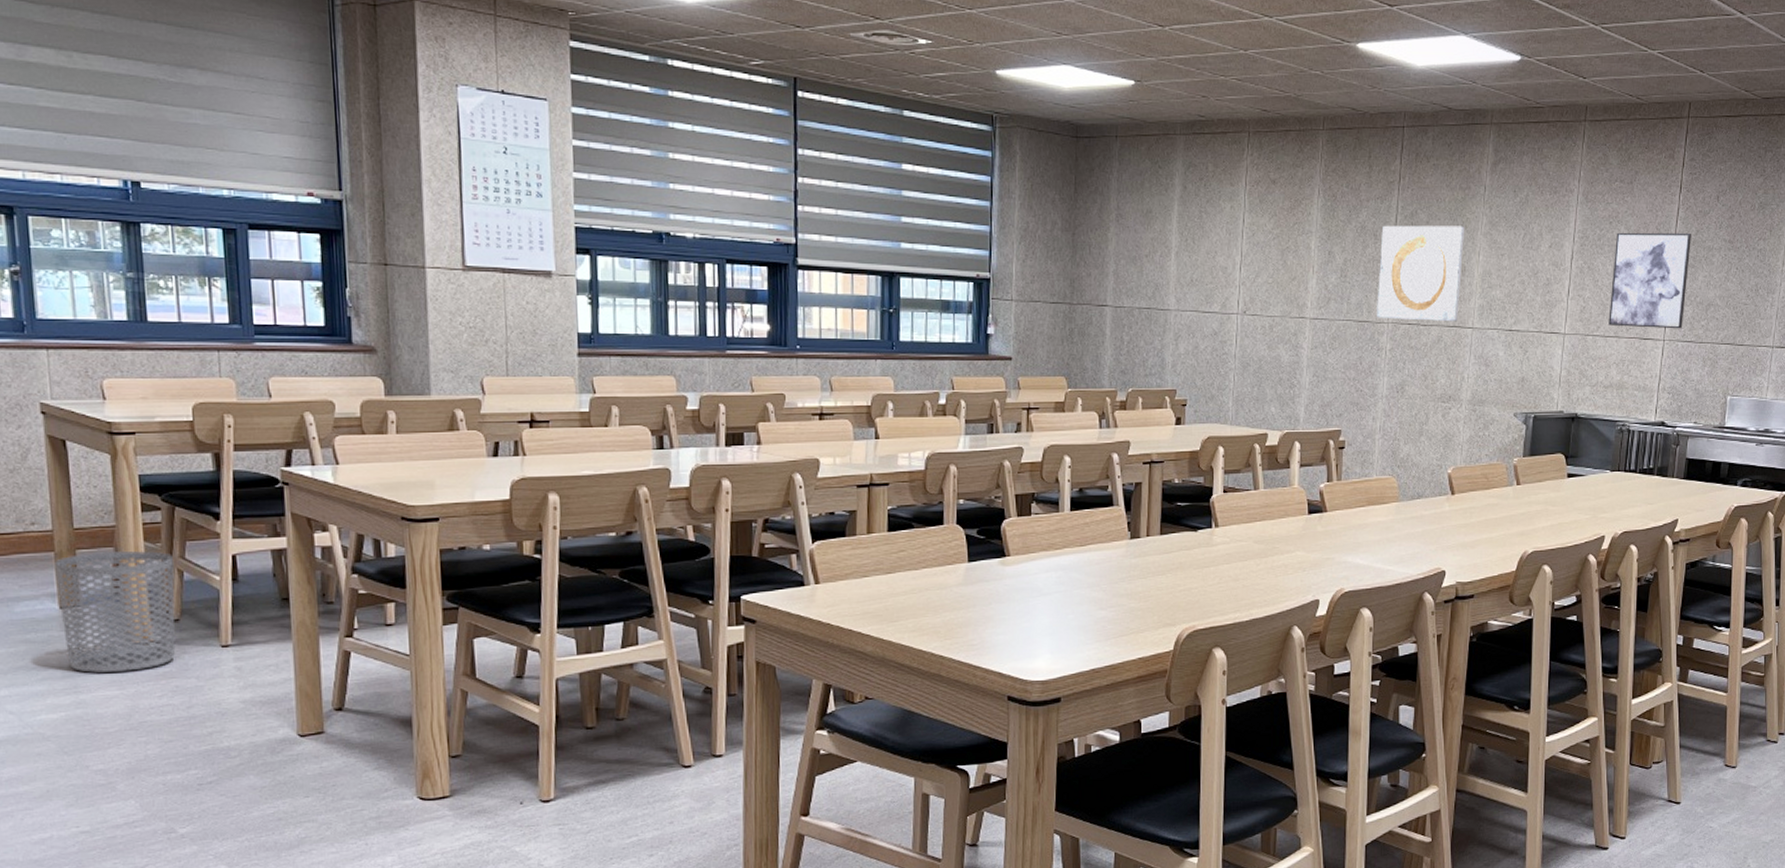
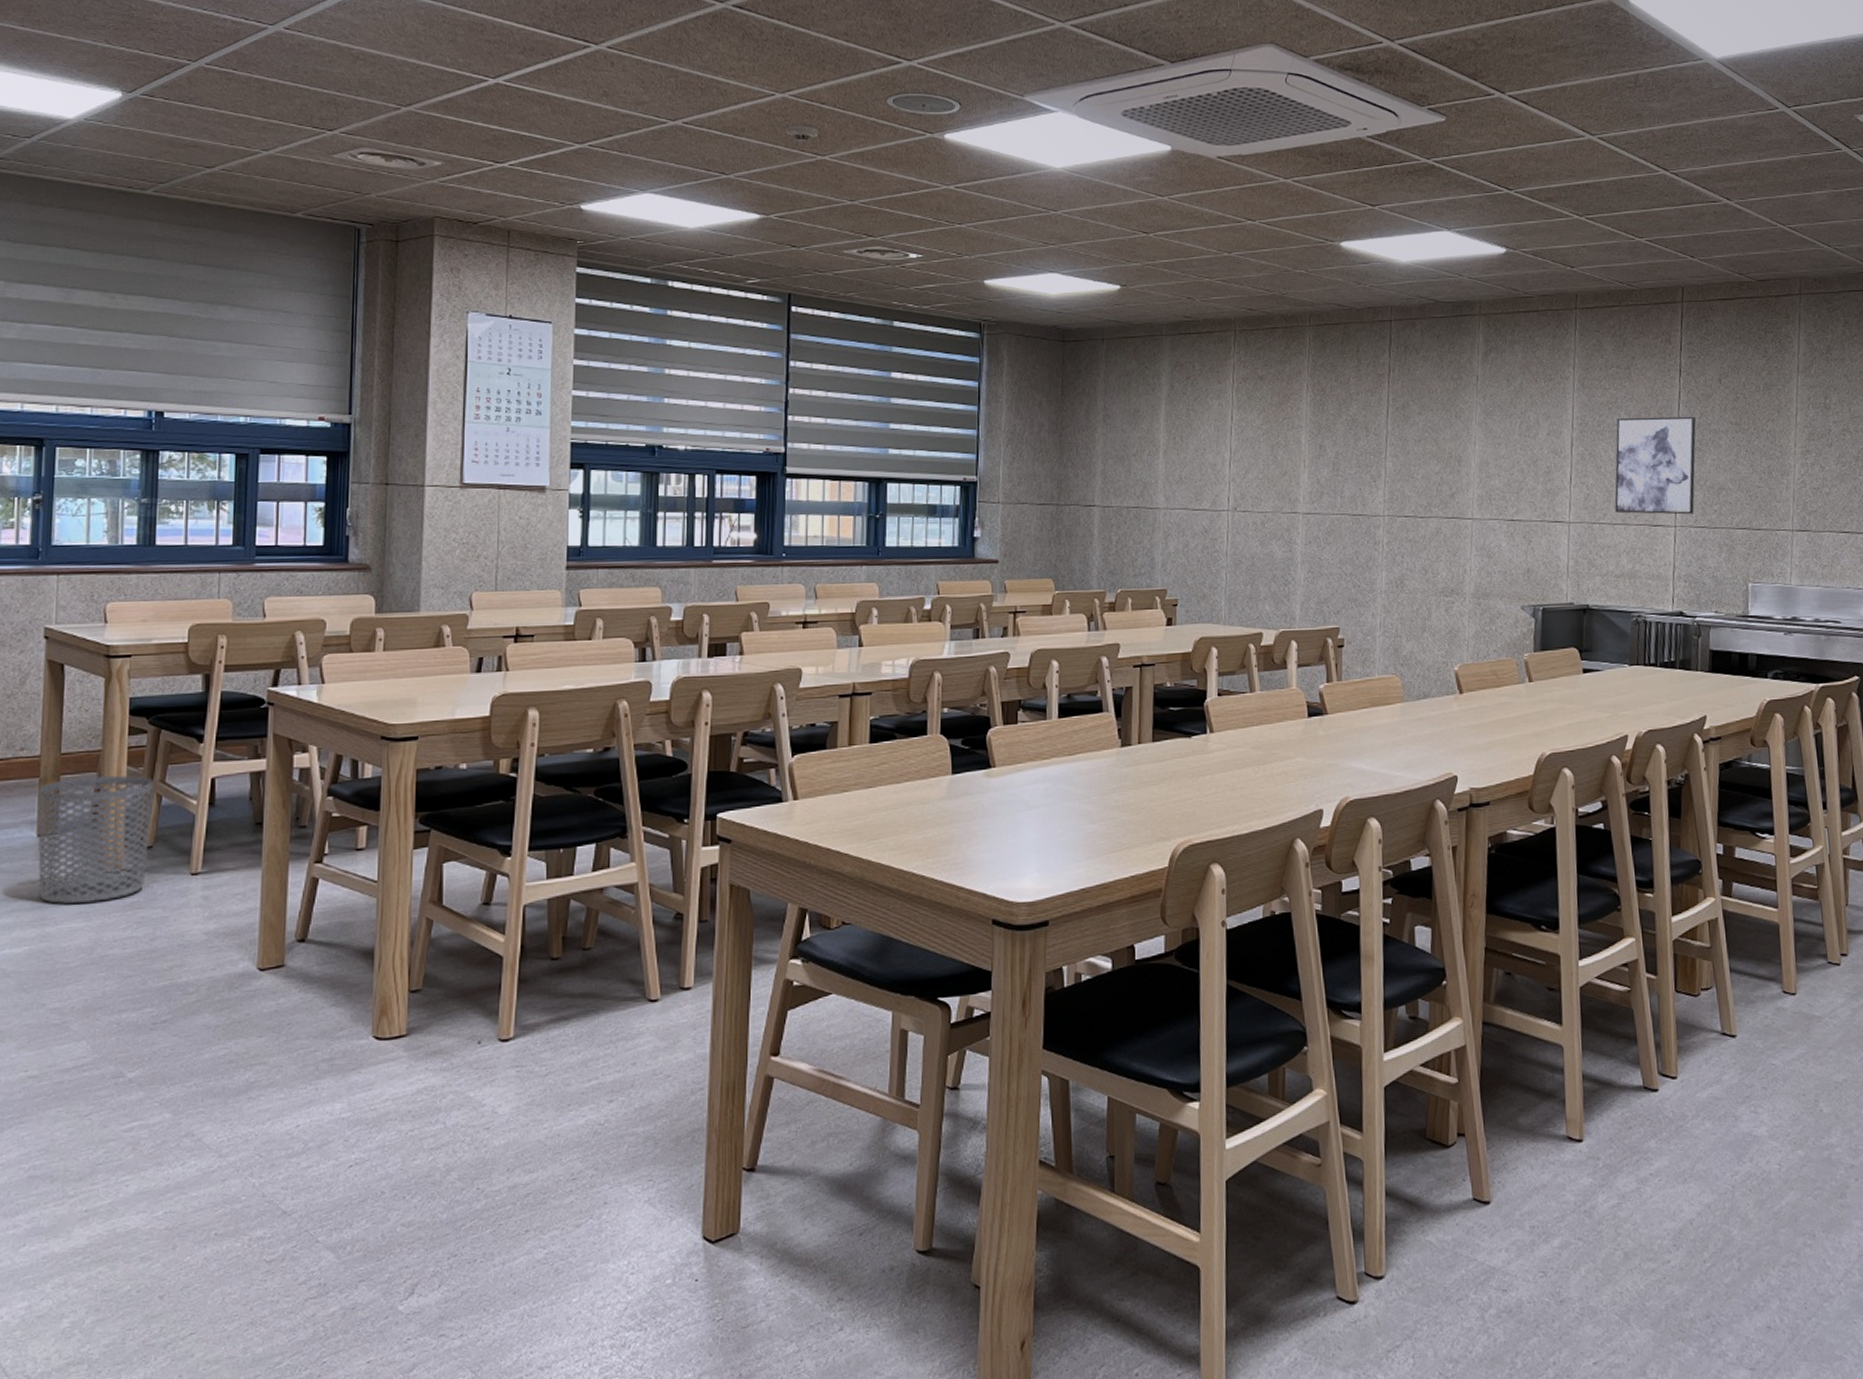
wall art: present [1377,225,1465,322] -> none [1371,416,1459,513]

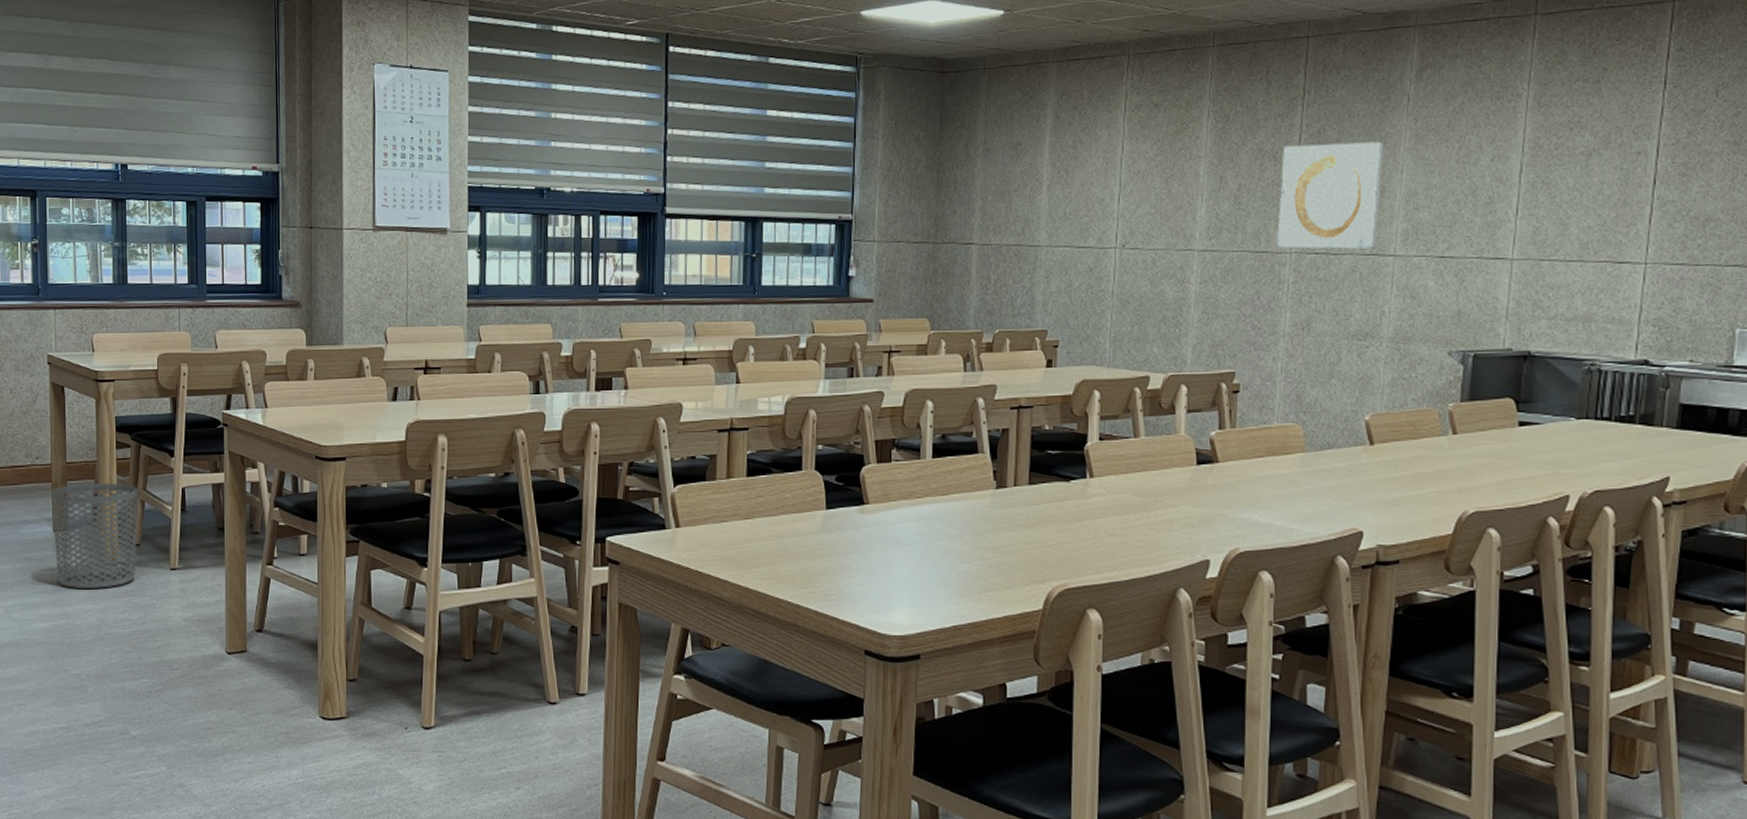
wall art: none [1371,416,1459,513] -> present [1277,142,1384,250]
wall art: present [1614,416,1696,515] -> none [1570,135,1681,250]

